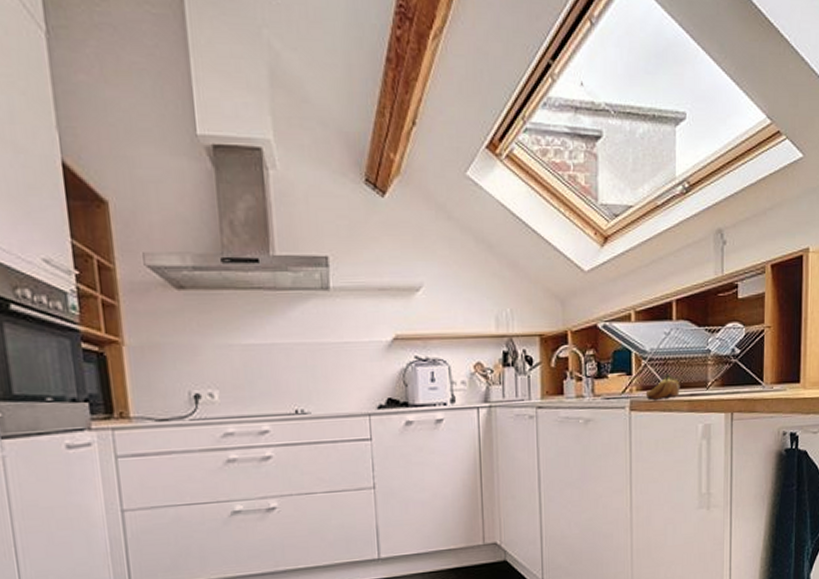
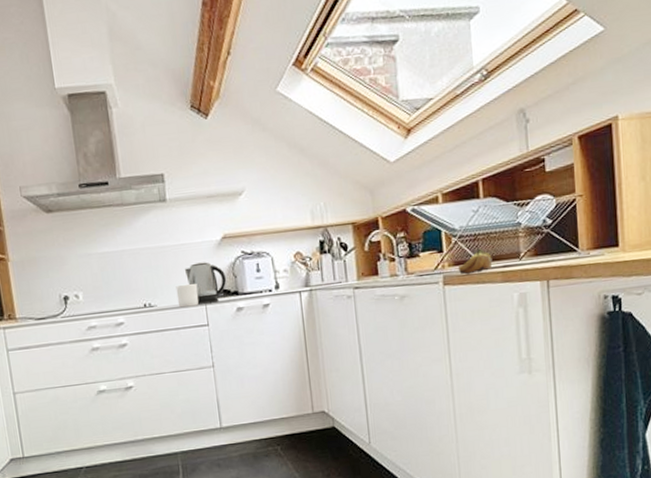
mug: none [335,389,362,417] -> present [176,283,199,308]
kettle: none [347,365,396,416] -> present [185,262,227,306]

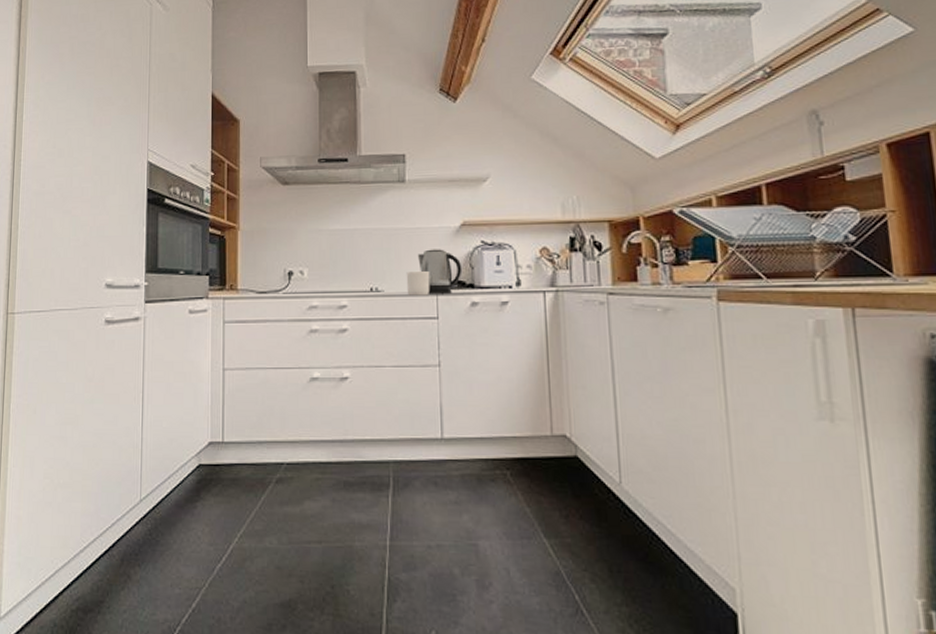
fruit: present [458,247,493,275] -> none [735,260,780,291]

